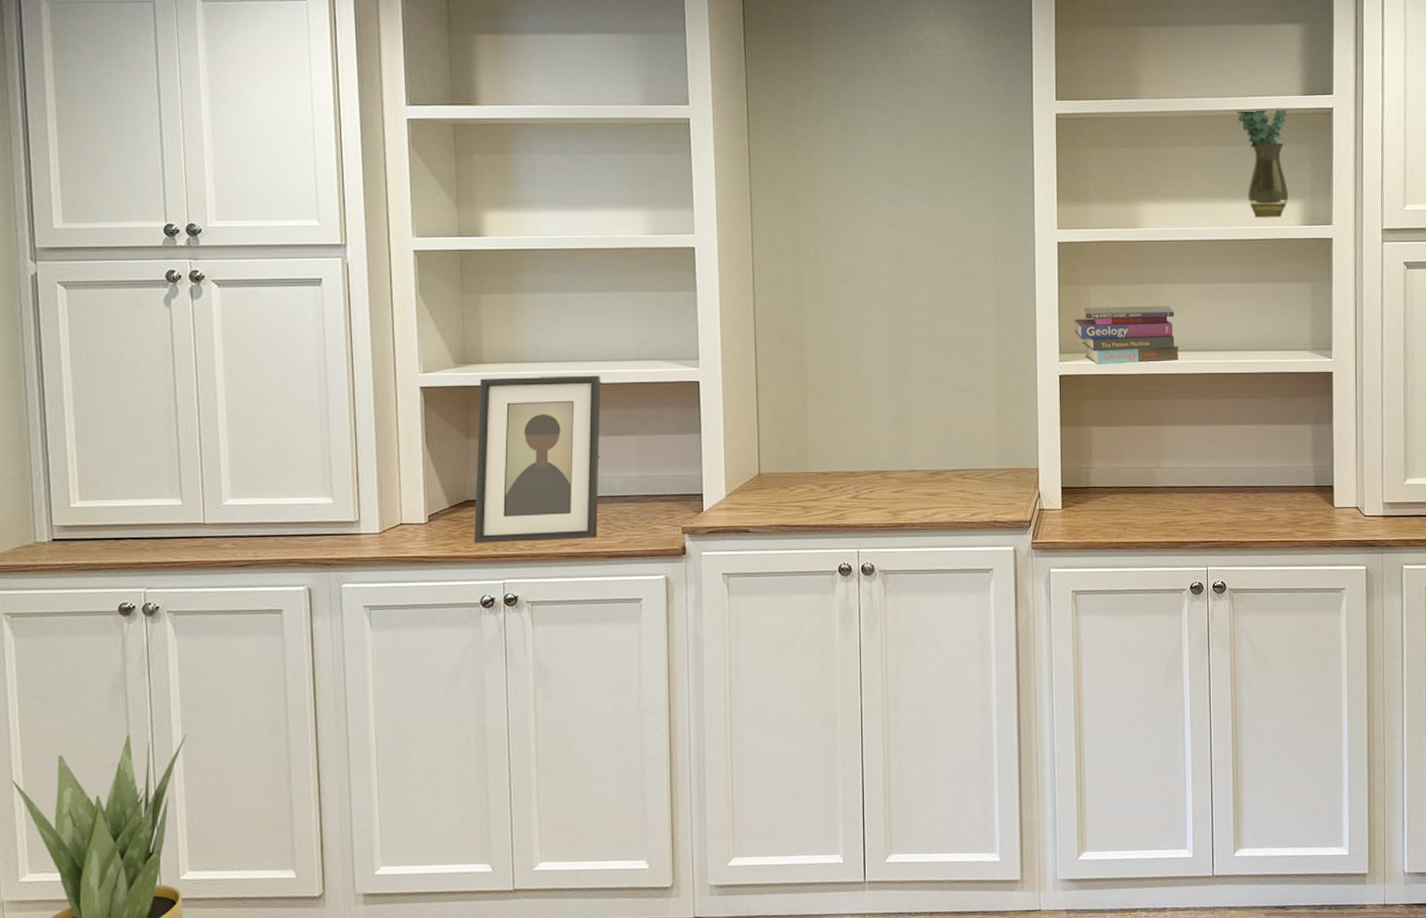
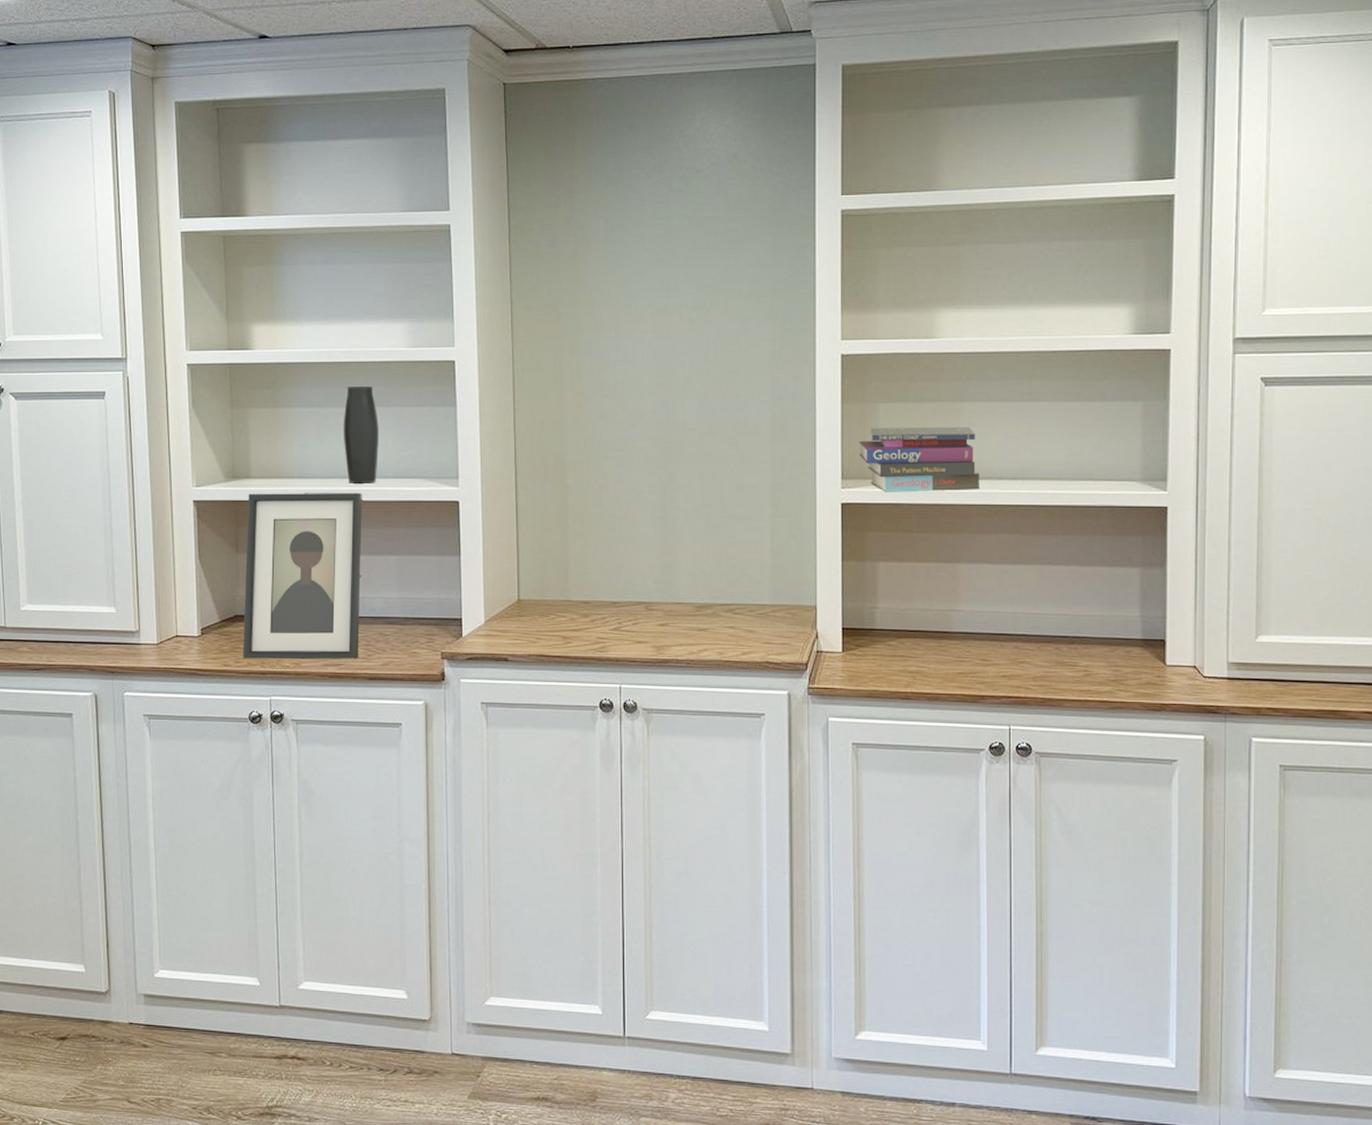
vase: none [580,271,617,366] -> present [343,385,379,483]
vase: present [1237,108,1289,218] -> none [1054,196,1117,326]

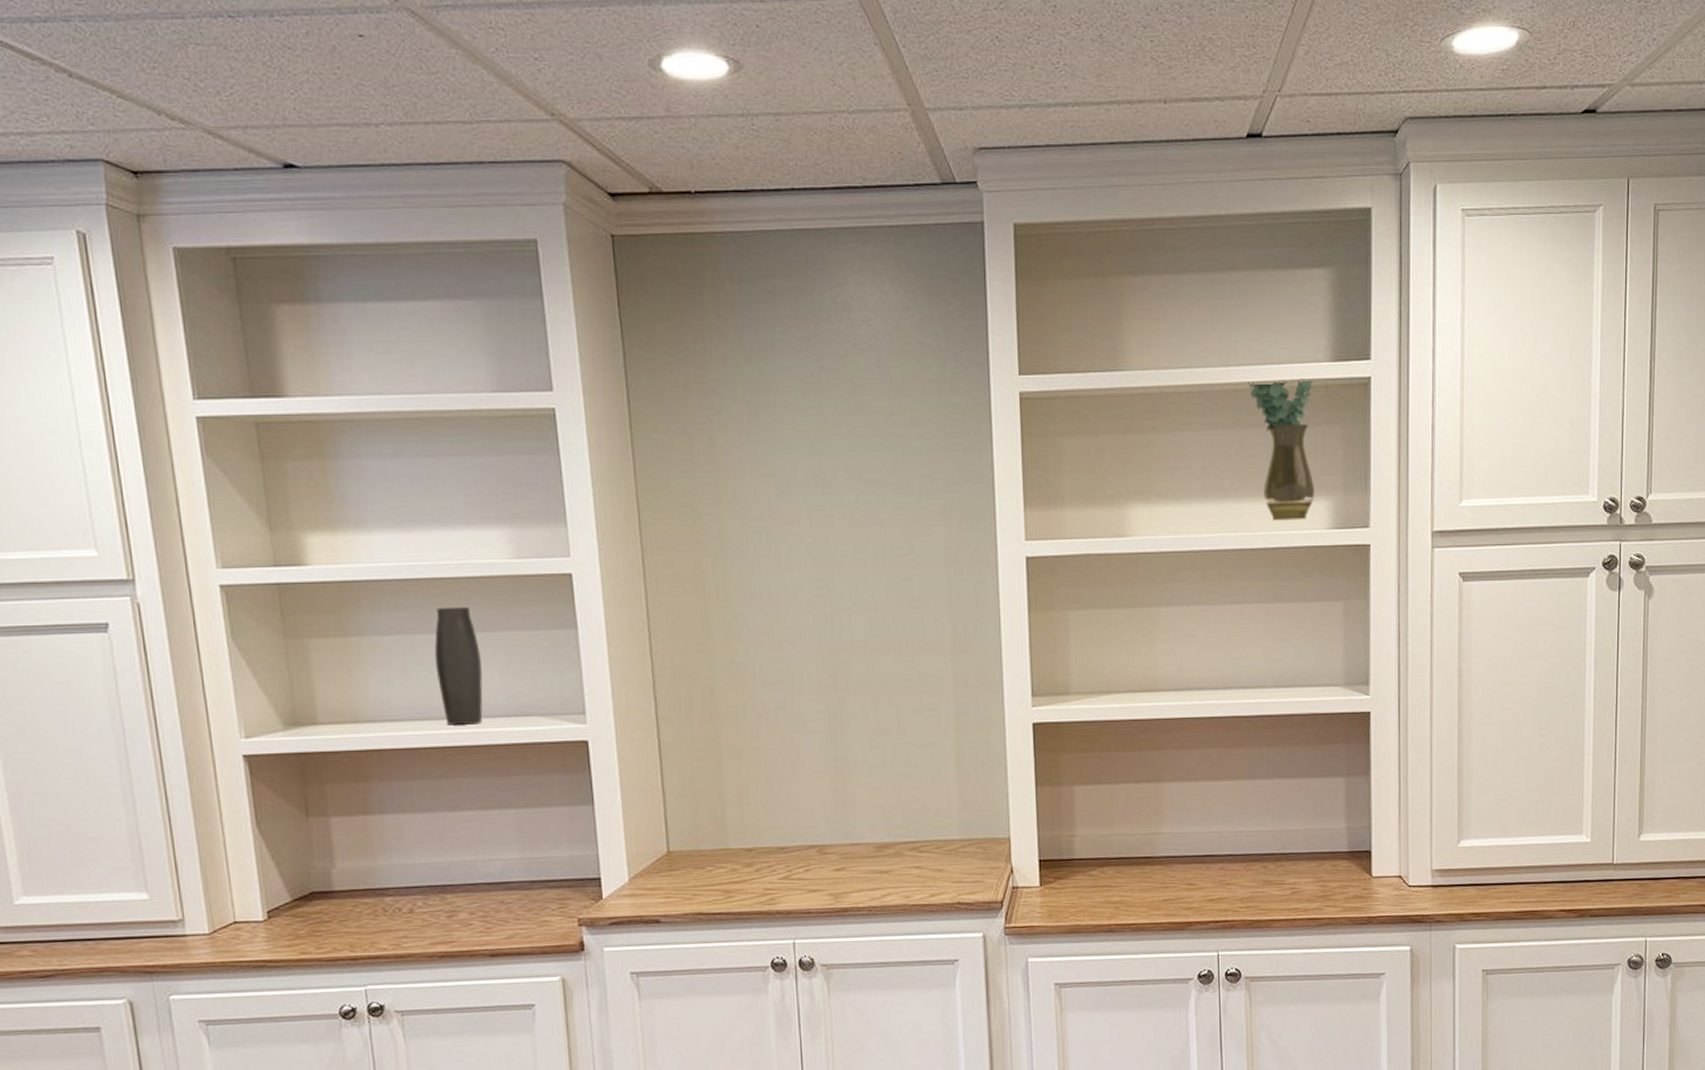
picture frame: present [243,492,364,660] -> none [316,735,475,944]
books: present [859,426,979,492] -> none [1049,633,1179,709]
vase: none [1054,196,1117,326] -> present [1248,378,1315,521]

